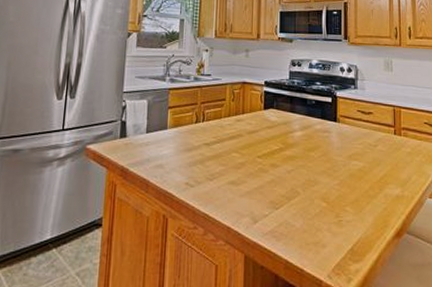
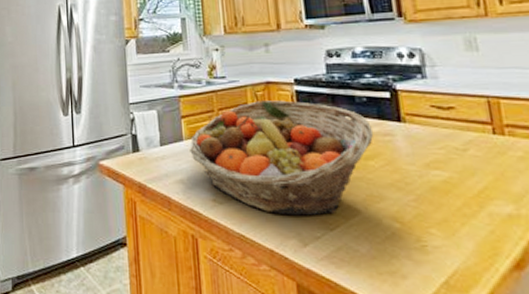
fruit basket: none [172,98,317,197] -> present [190,100,374,216]

